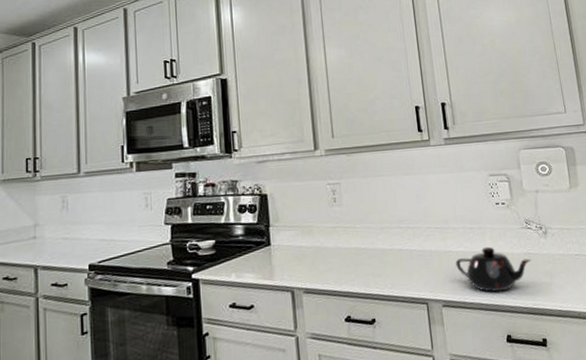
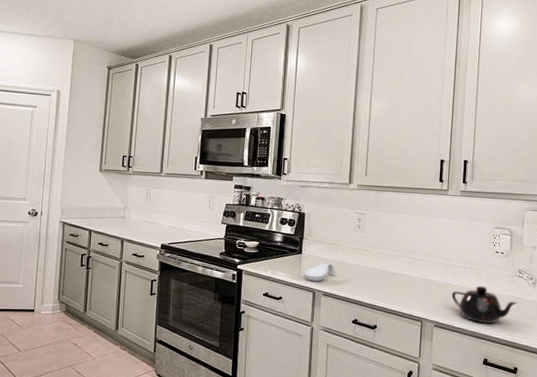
spoon rest: none [275,251,316,279] -> present [303,262,336,282]

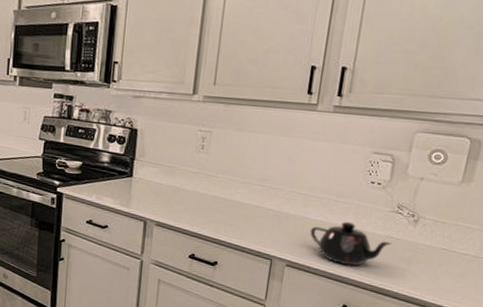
spoon rest: present [303,262,336,282] -> none [133,188,172,210]

